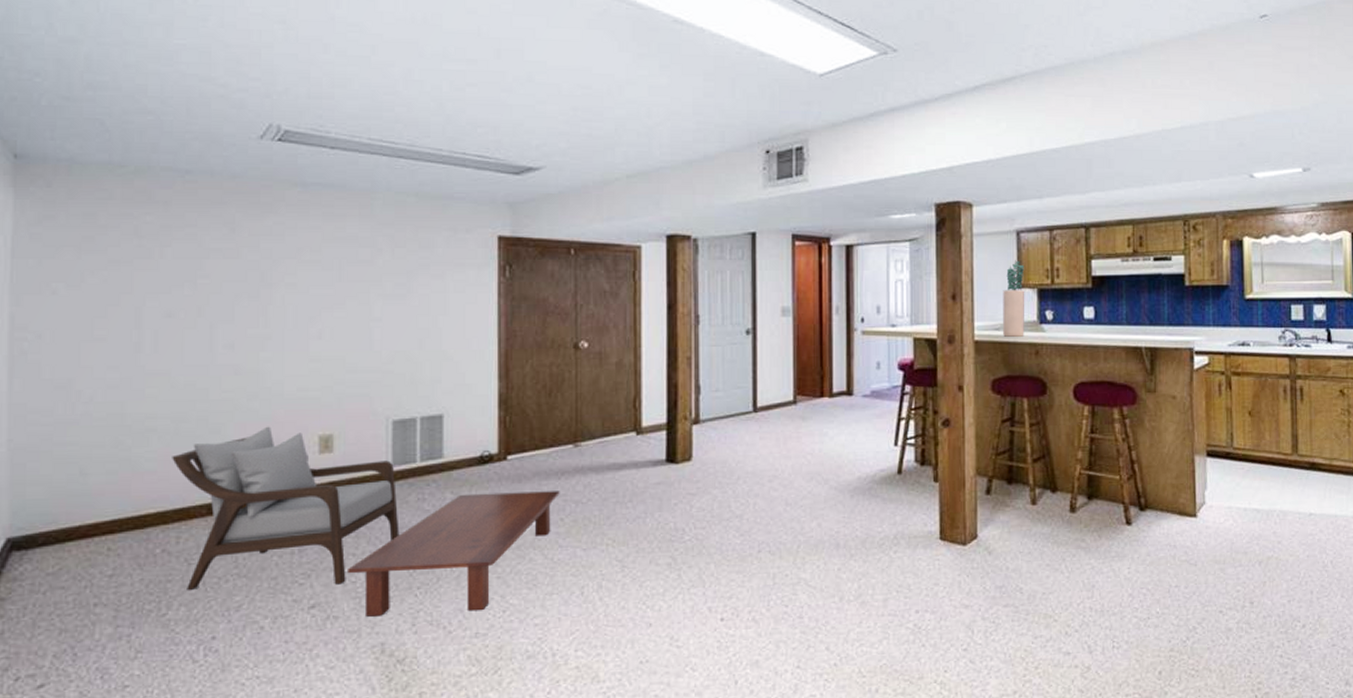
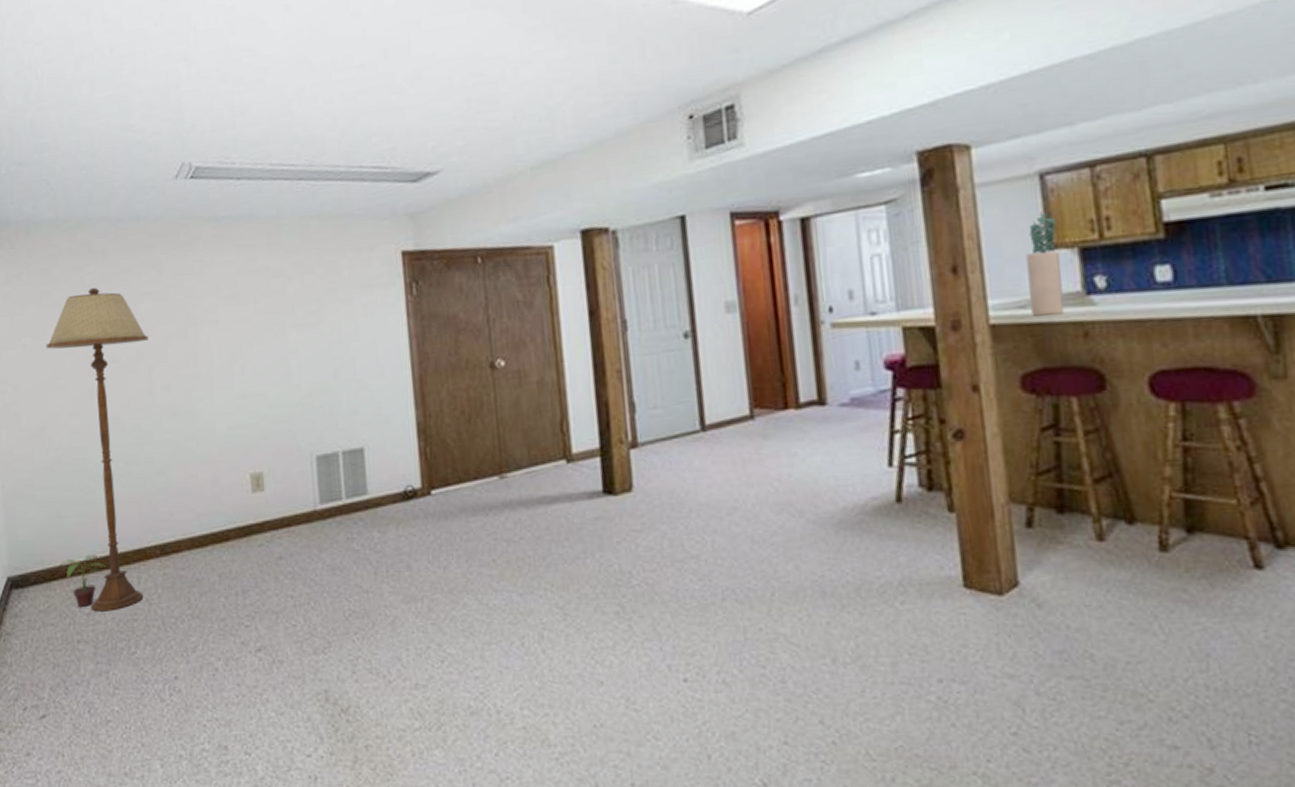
potted plant: none [75,514,137,570] -> present [58,554,106,608]
floor lamp: none [83,239,213,574] -> present [46,288,149,612]
armchair: present [172,426,400,590] -> none [128,466,333,629]
coffee table: present [348,491,560,617] -> none [288,528,489,662]

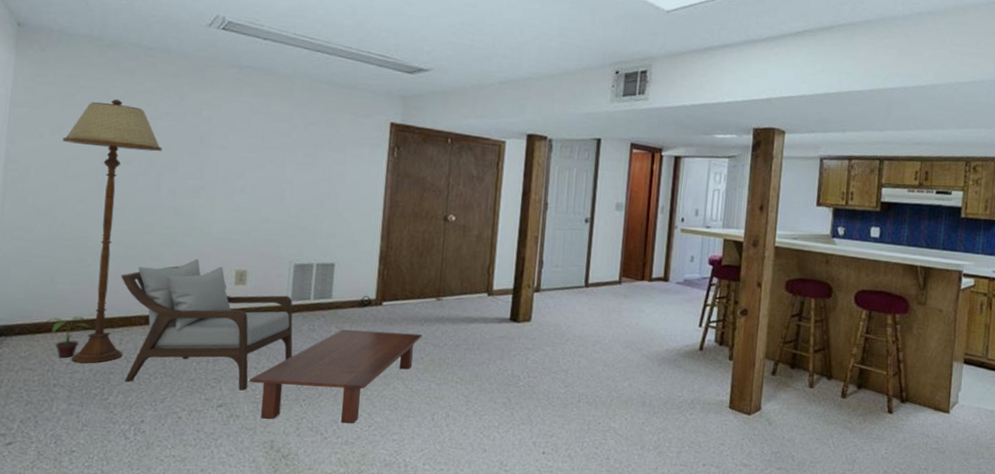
armchair: none [128,466,333,629] -> present [121,258,293,391]
coffee table: none [288,528,489,662] -> present [250,329,422,424]
vase: present [1026,209,1064,317] -> none [800,180,825,248]

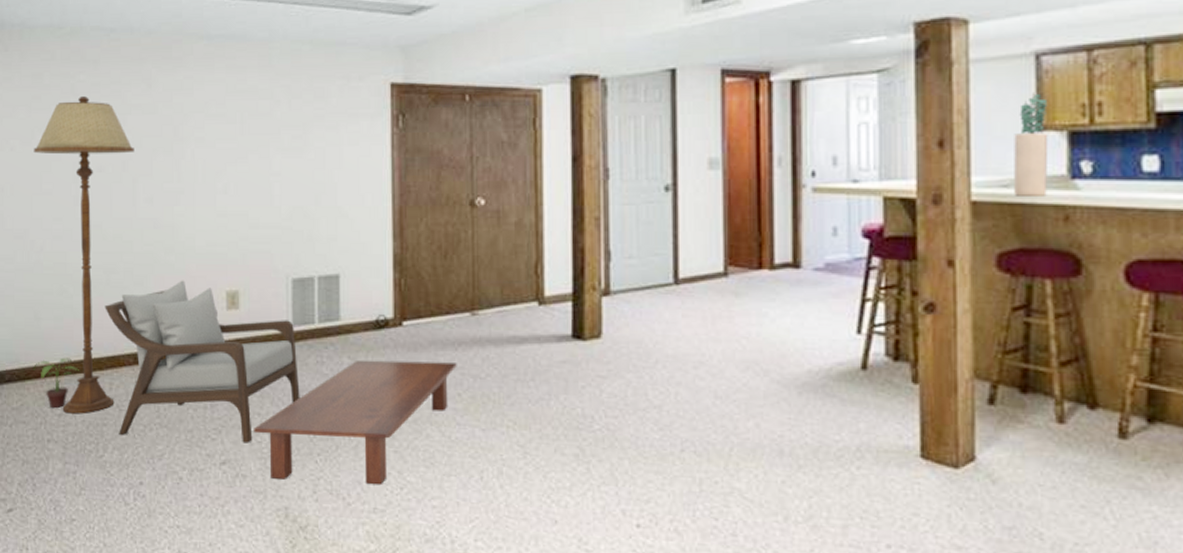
vase: none [800,180,825,248] -> present [1014,89,1049,198]

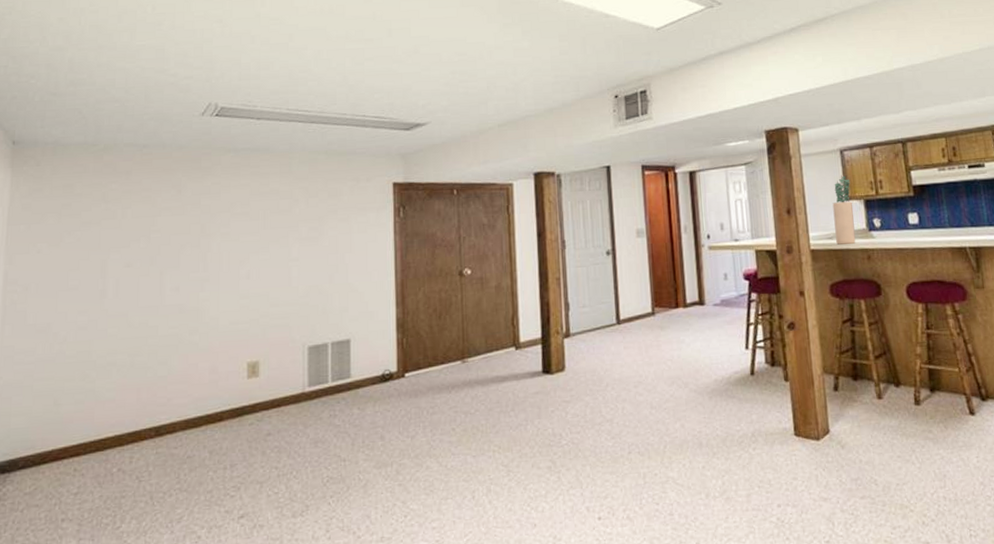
potted plant: present [32,357,79,409] -> none [49,438,99,489]
floor lamp: present [33,96,135,414] -> none [61,203,163,491]
armchair: present [105,280,300,443] -> none [128,356,315,505]
coffee table: present [254,359,457,485] -> none [271,403,451,525]

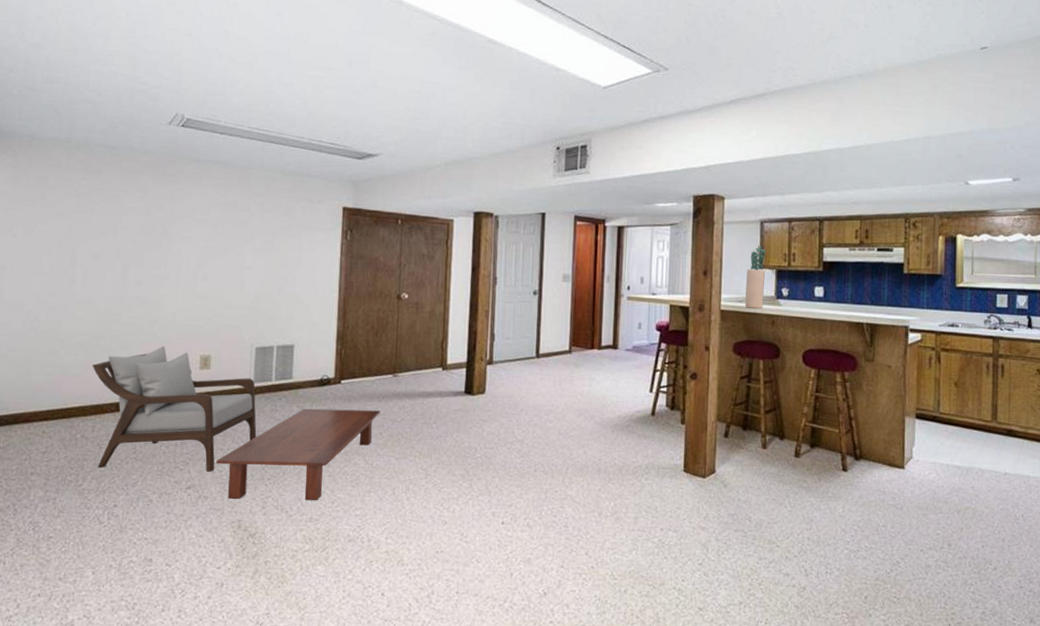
armchair: none [128,356,315,505] -> present [92,346,257,472]
coffee table: none [271,403,451,525] -> present [216,408,380,501]

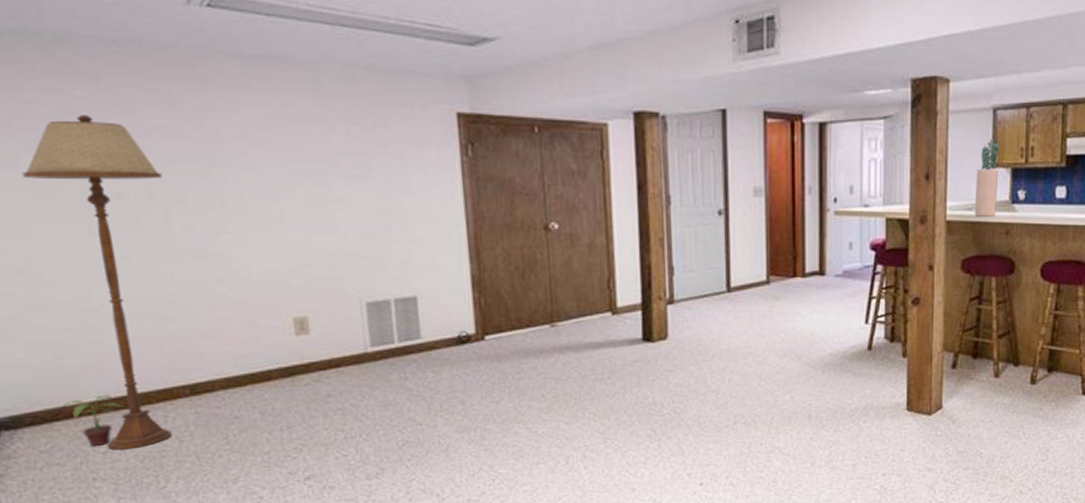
potted plant: none [21,406,65,447] -> present [60,395,123,447]
floor lamp: none [35,198,128,452] -> present [22,115,172,450]
armchair: present [92,346,257,472] -> none [146,309,385,465]
coffee table: present [216,408,380,501] -> none [338,369,540,486]

